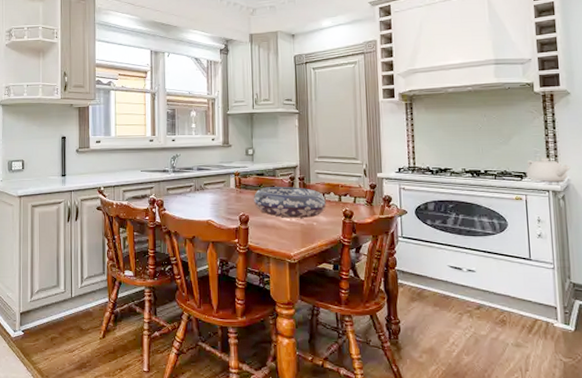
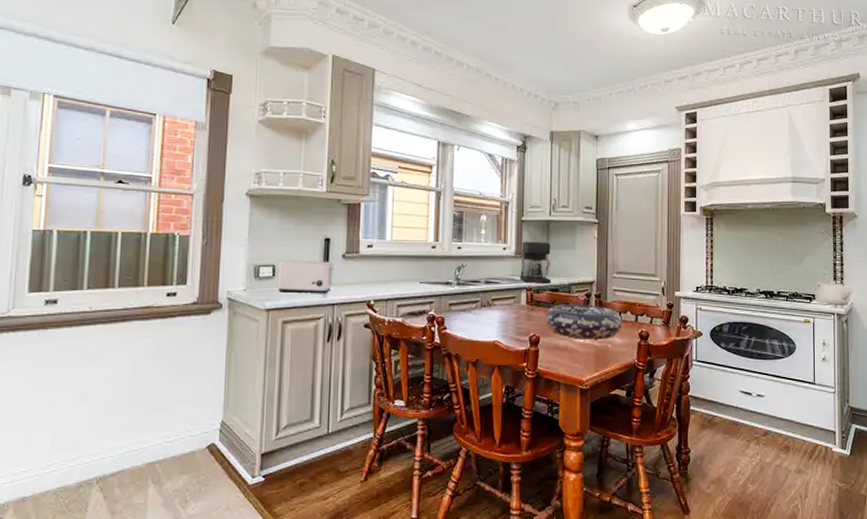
toaster: none [26,155,70,183] -> present [278,260,334,294]
coffee maker: none [227,132,257,169] -> present [519,241,552,284]

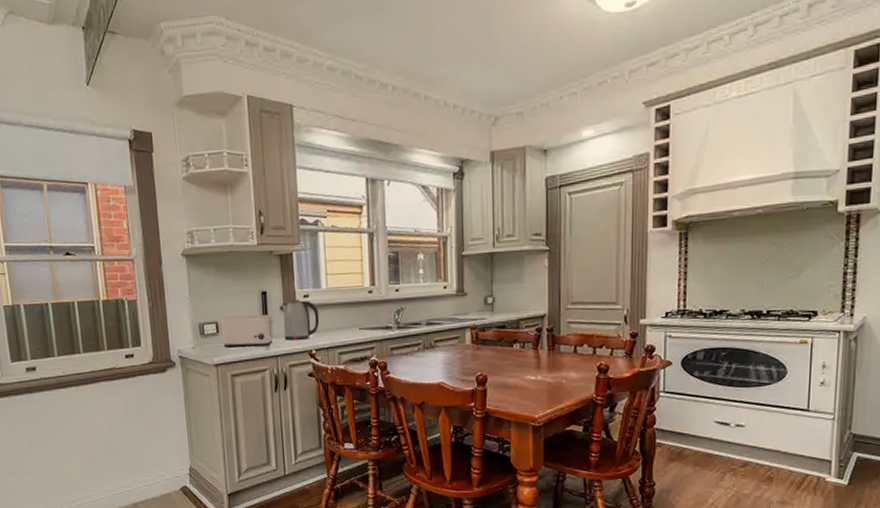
kettle: none [343,248,382,291] -> present [282,299,320,341]
coffee maker: present [519,241,552,284] -> none [462,276,498,322]
decorative bowl: present [545,304,623,339] -> none [492,339,579,376]
teapot: present [815,280,854,306] -> none [815,292,869,322]

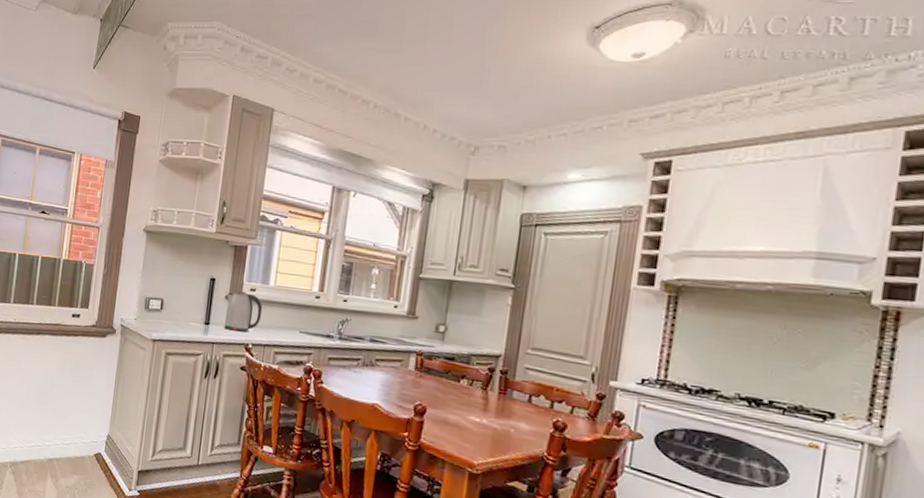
toaster: present [221,314,274,348] -> none [164,295,217,332]

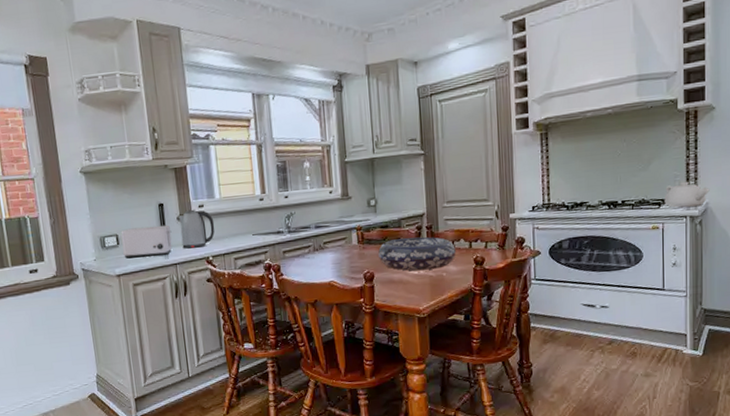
toaster: none [164,295,217,332] -> present [121,225,173,259]
decorative bowl: none [435,375,533,423] -> present [377,237,457,271]
teapot: none [832,396,906,434] -> present [664,181,710,208]

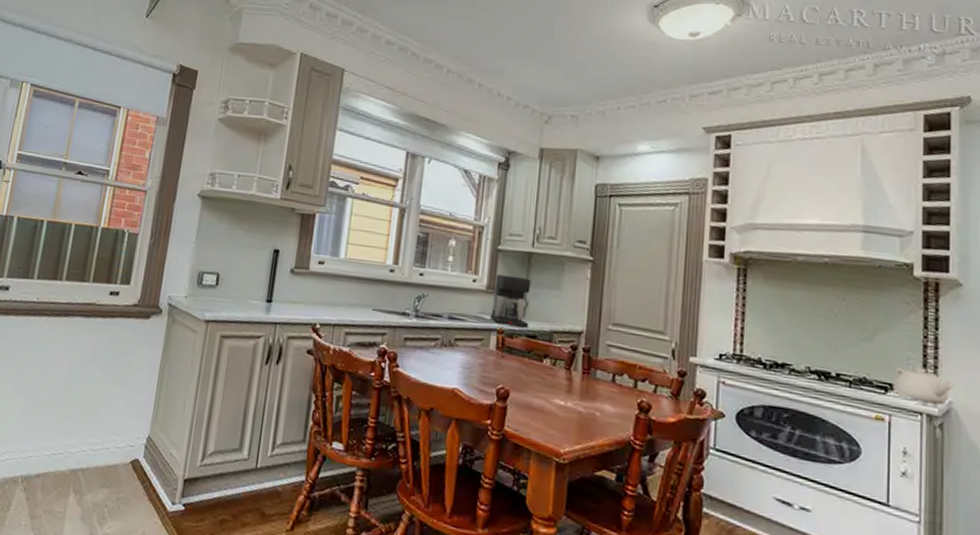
toaster: present [121,225,173,259] -> none [219,269,281,311]
kettle: present [178,209,215,249] -> none [288,264,332,311]
coffee maker: none [347,180,381,223] -> present [489,274,531,328]
decorative bowl: present [377,237,457,271] -> none [517,354,618,405]

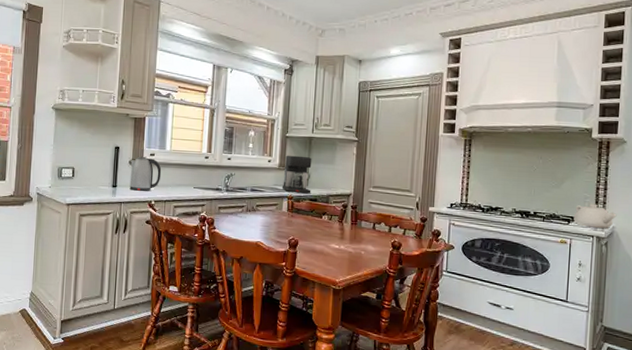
kettle: none [288,264,332,311] -> present [129,156,162,192]

